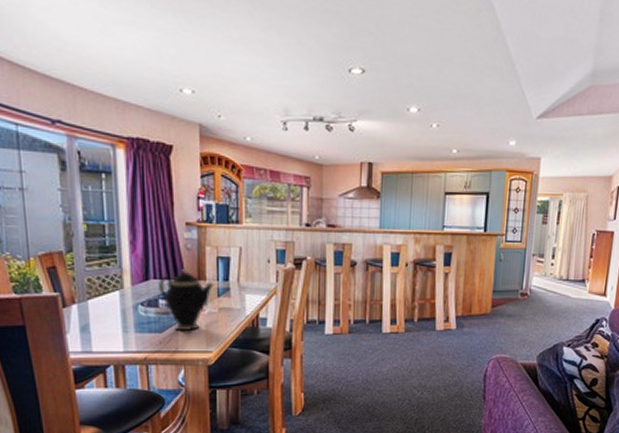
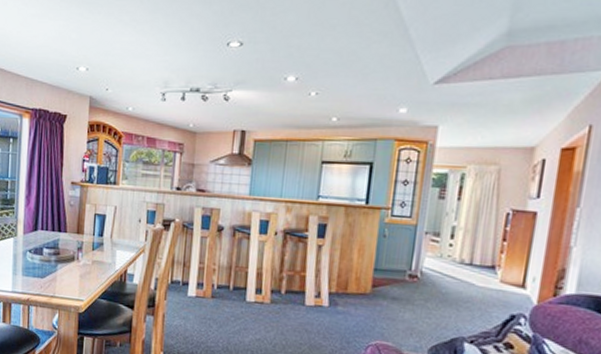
teapot: present [159,268,216,330] -> none [44,222,92,279]

